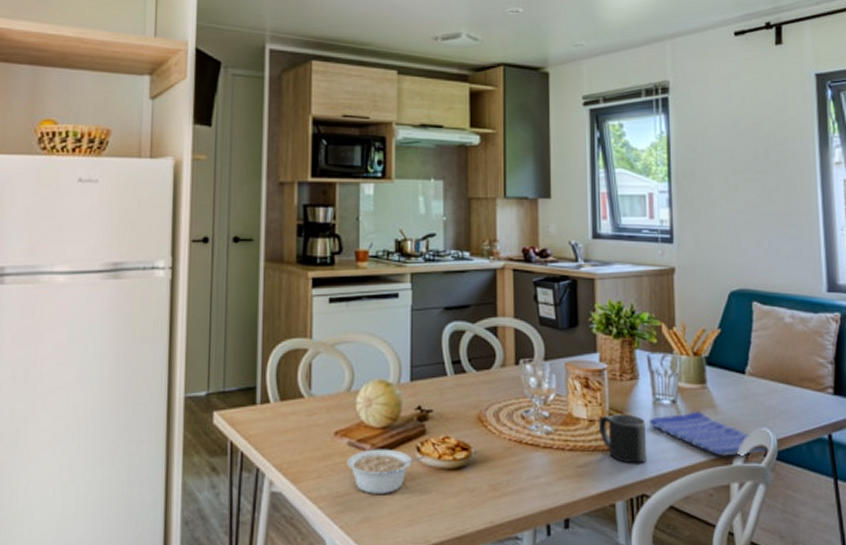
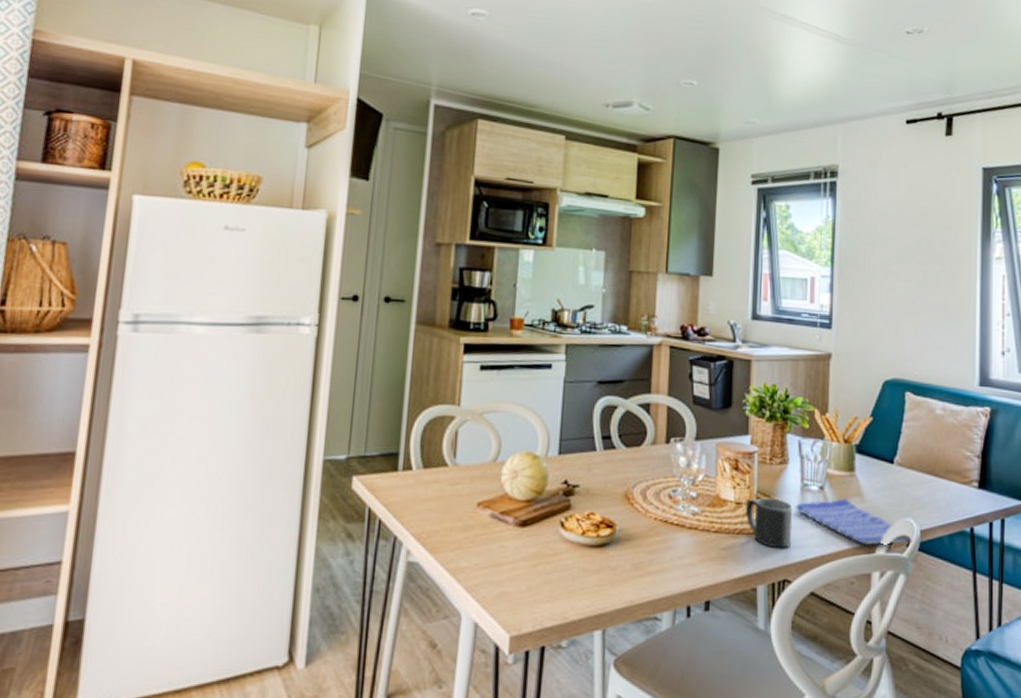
legume: present [347,448,425,494] -> none [488,522,569,568]

